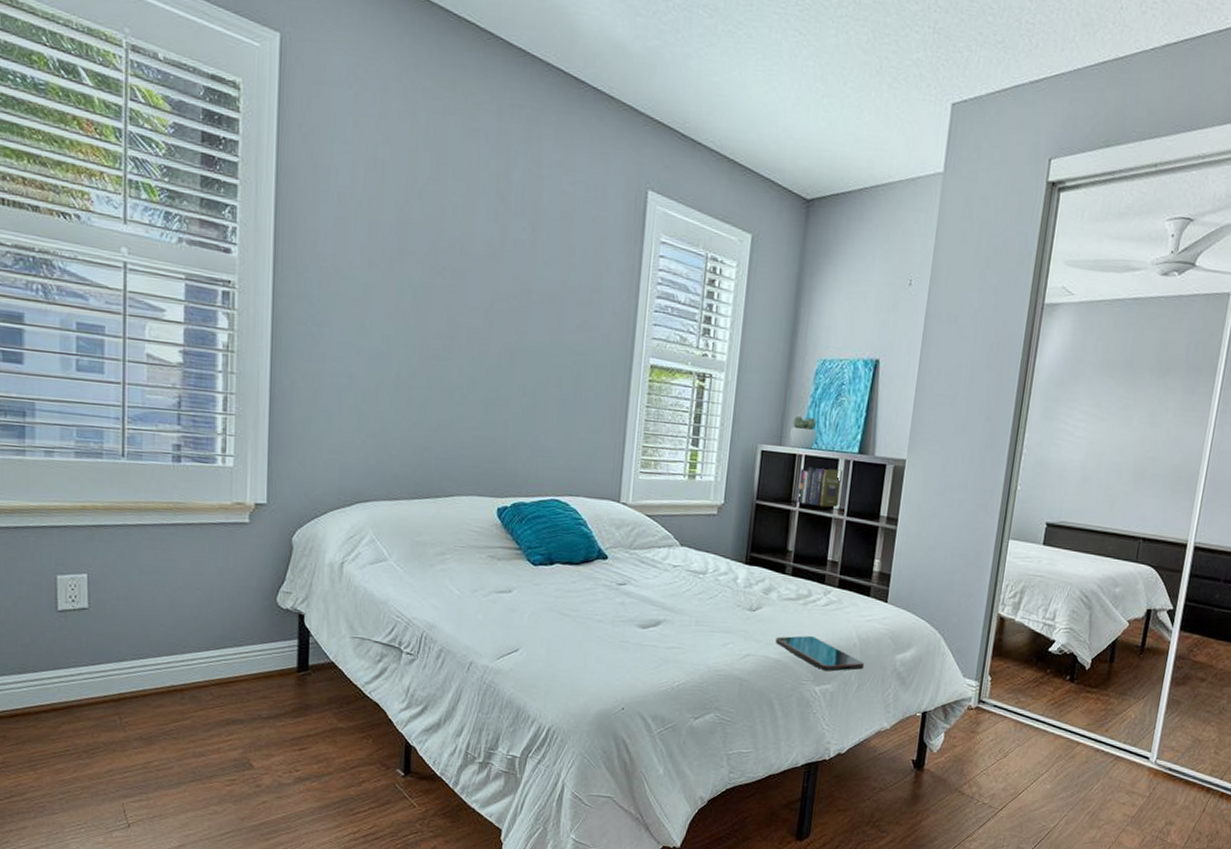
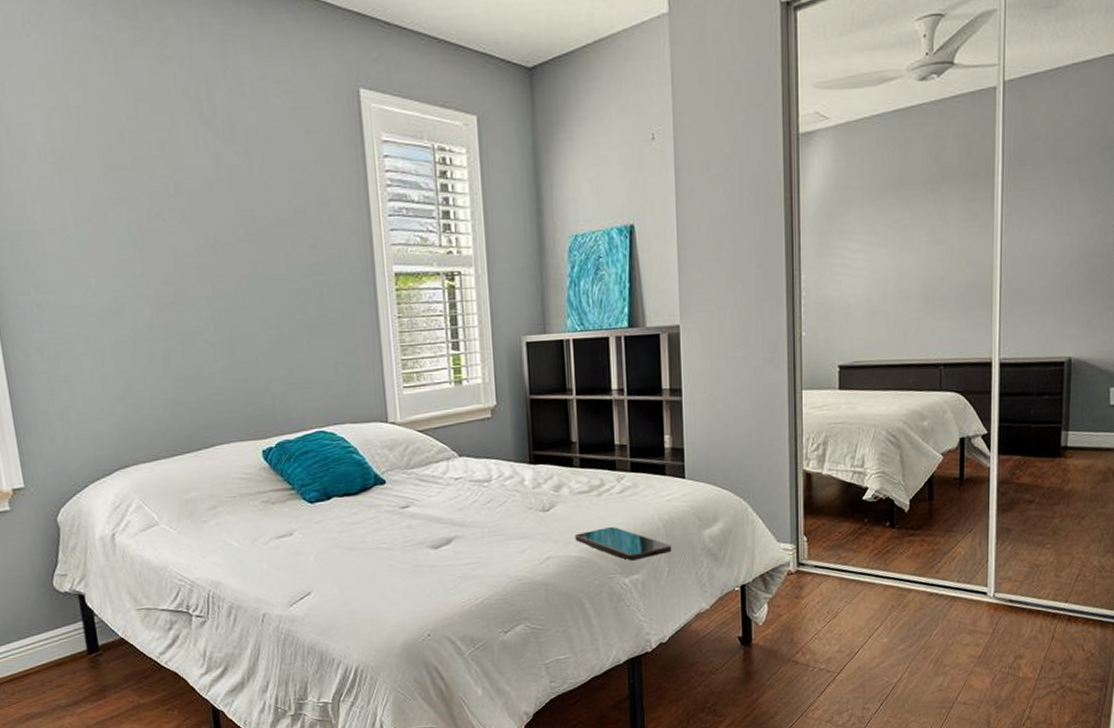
succulent plant: present [789,415,818,450] -> none [552,297,582,334]
books: present [797,466,843,508] -> none [571,348,616,391]

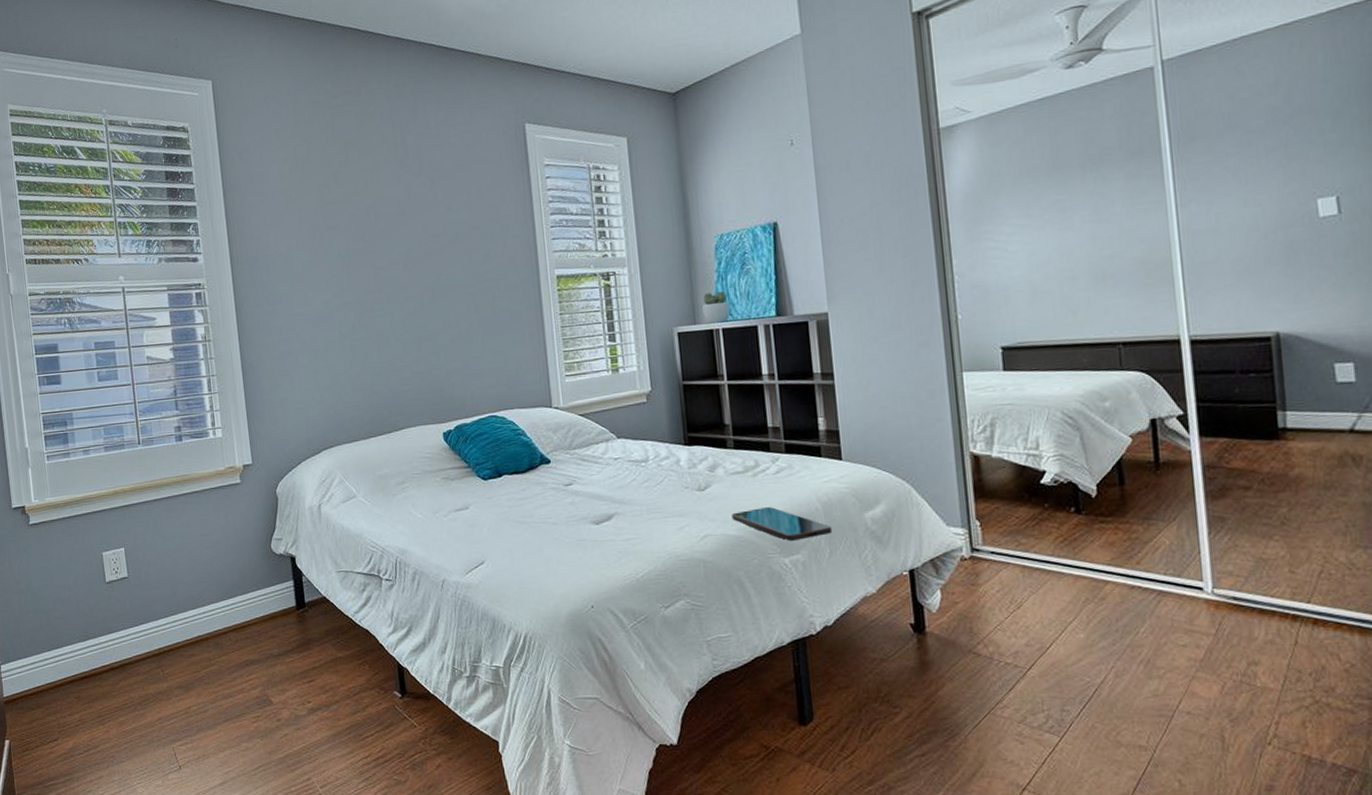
succulent plant: none [552,297,582,334] -> present [701,290,731,324]

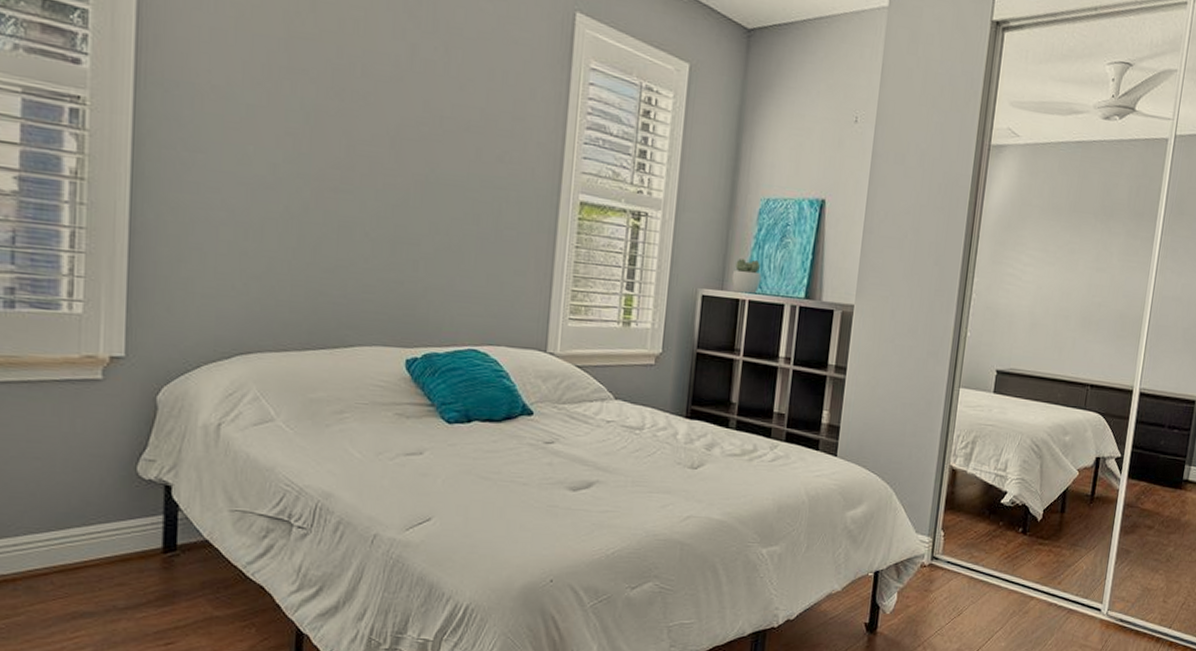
phone: present [731,507,833,541] -> none [719,494,814,532]

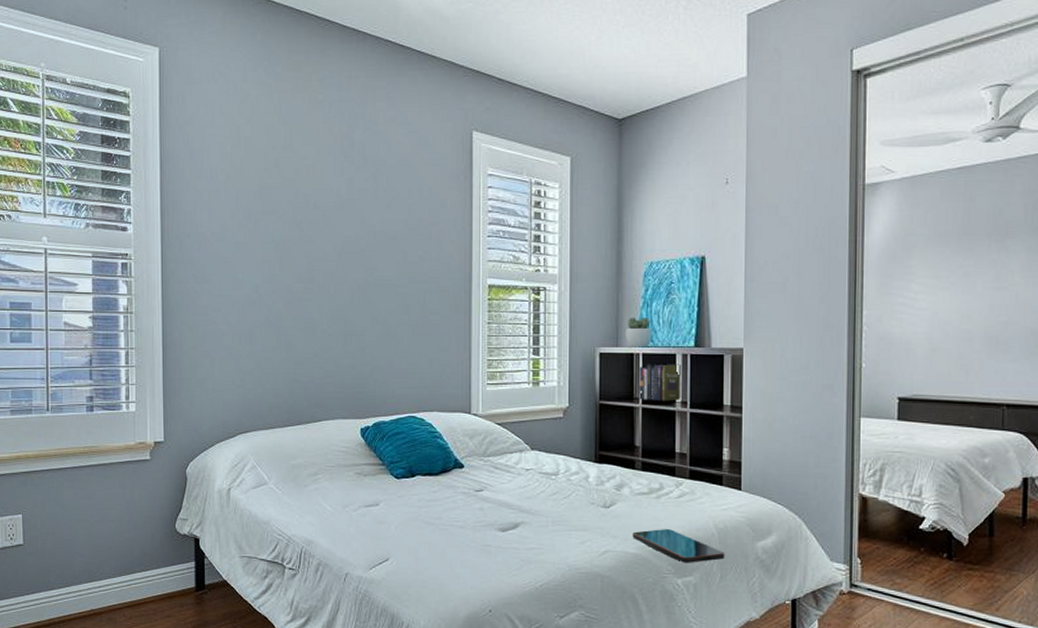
phone: none [719,494,814,532] -> present [632,529,725,563]
books: none [740,312,788,356] -> present [639,364,681,402]

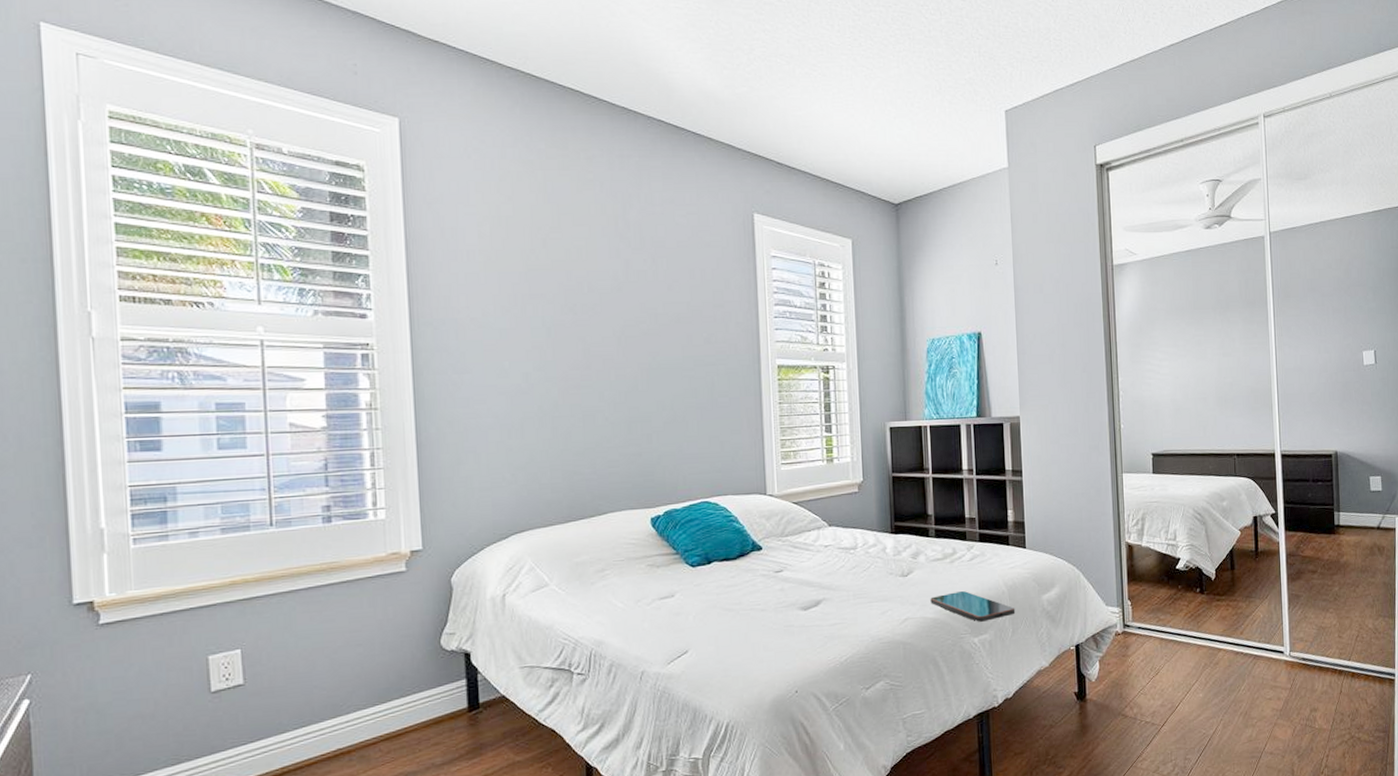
succulent plant: present [625,316,652,348] -> none [912,390,938,421]
books: present [639,364,681,402] -> none [928,434,967,471]

